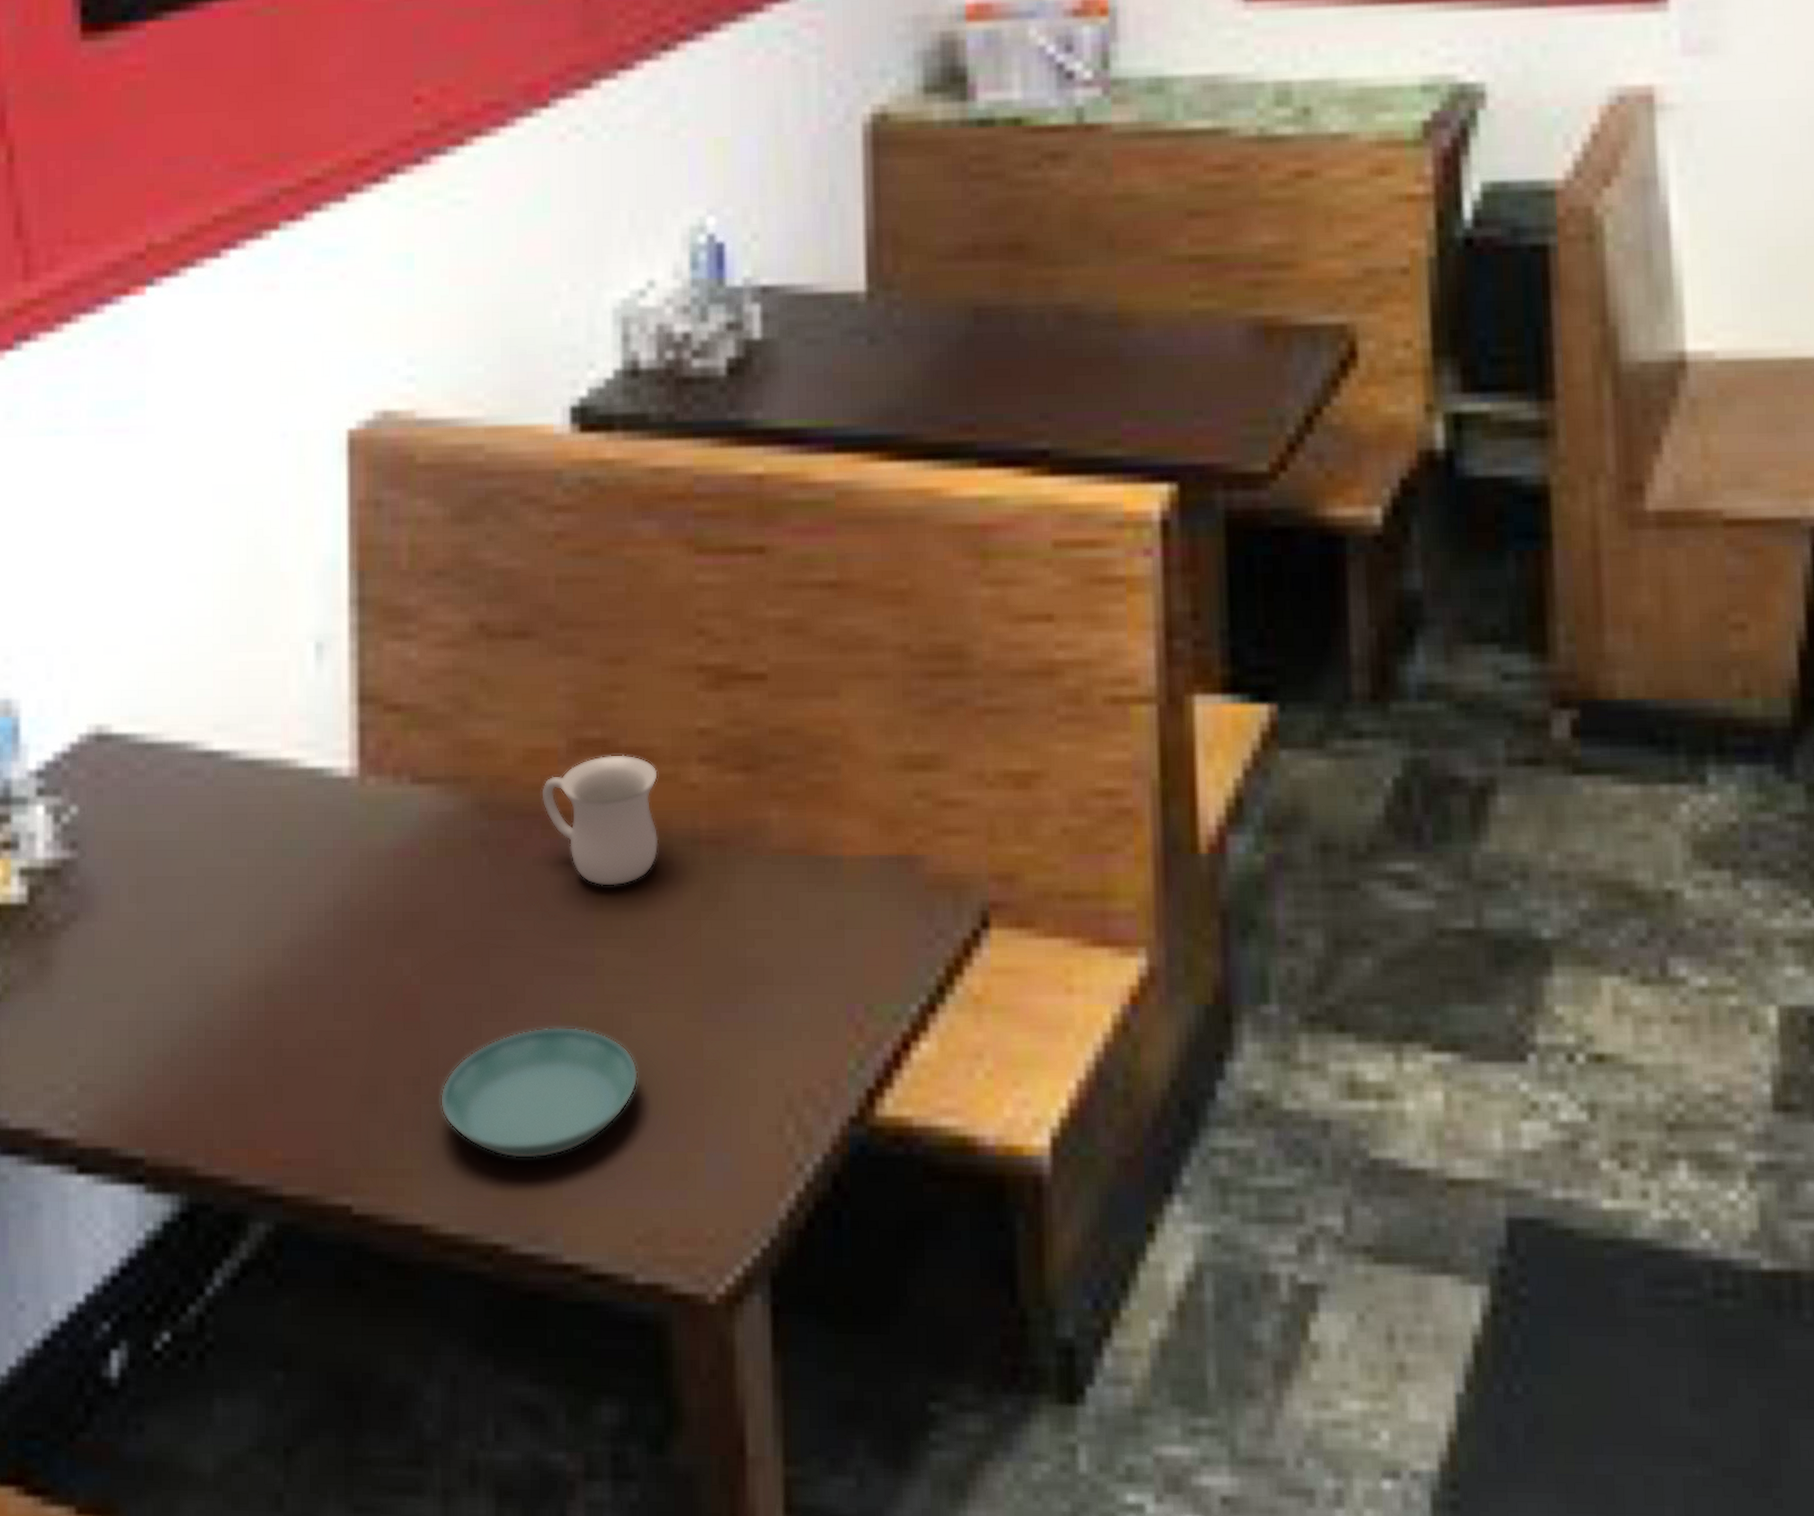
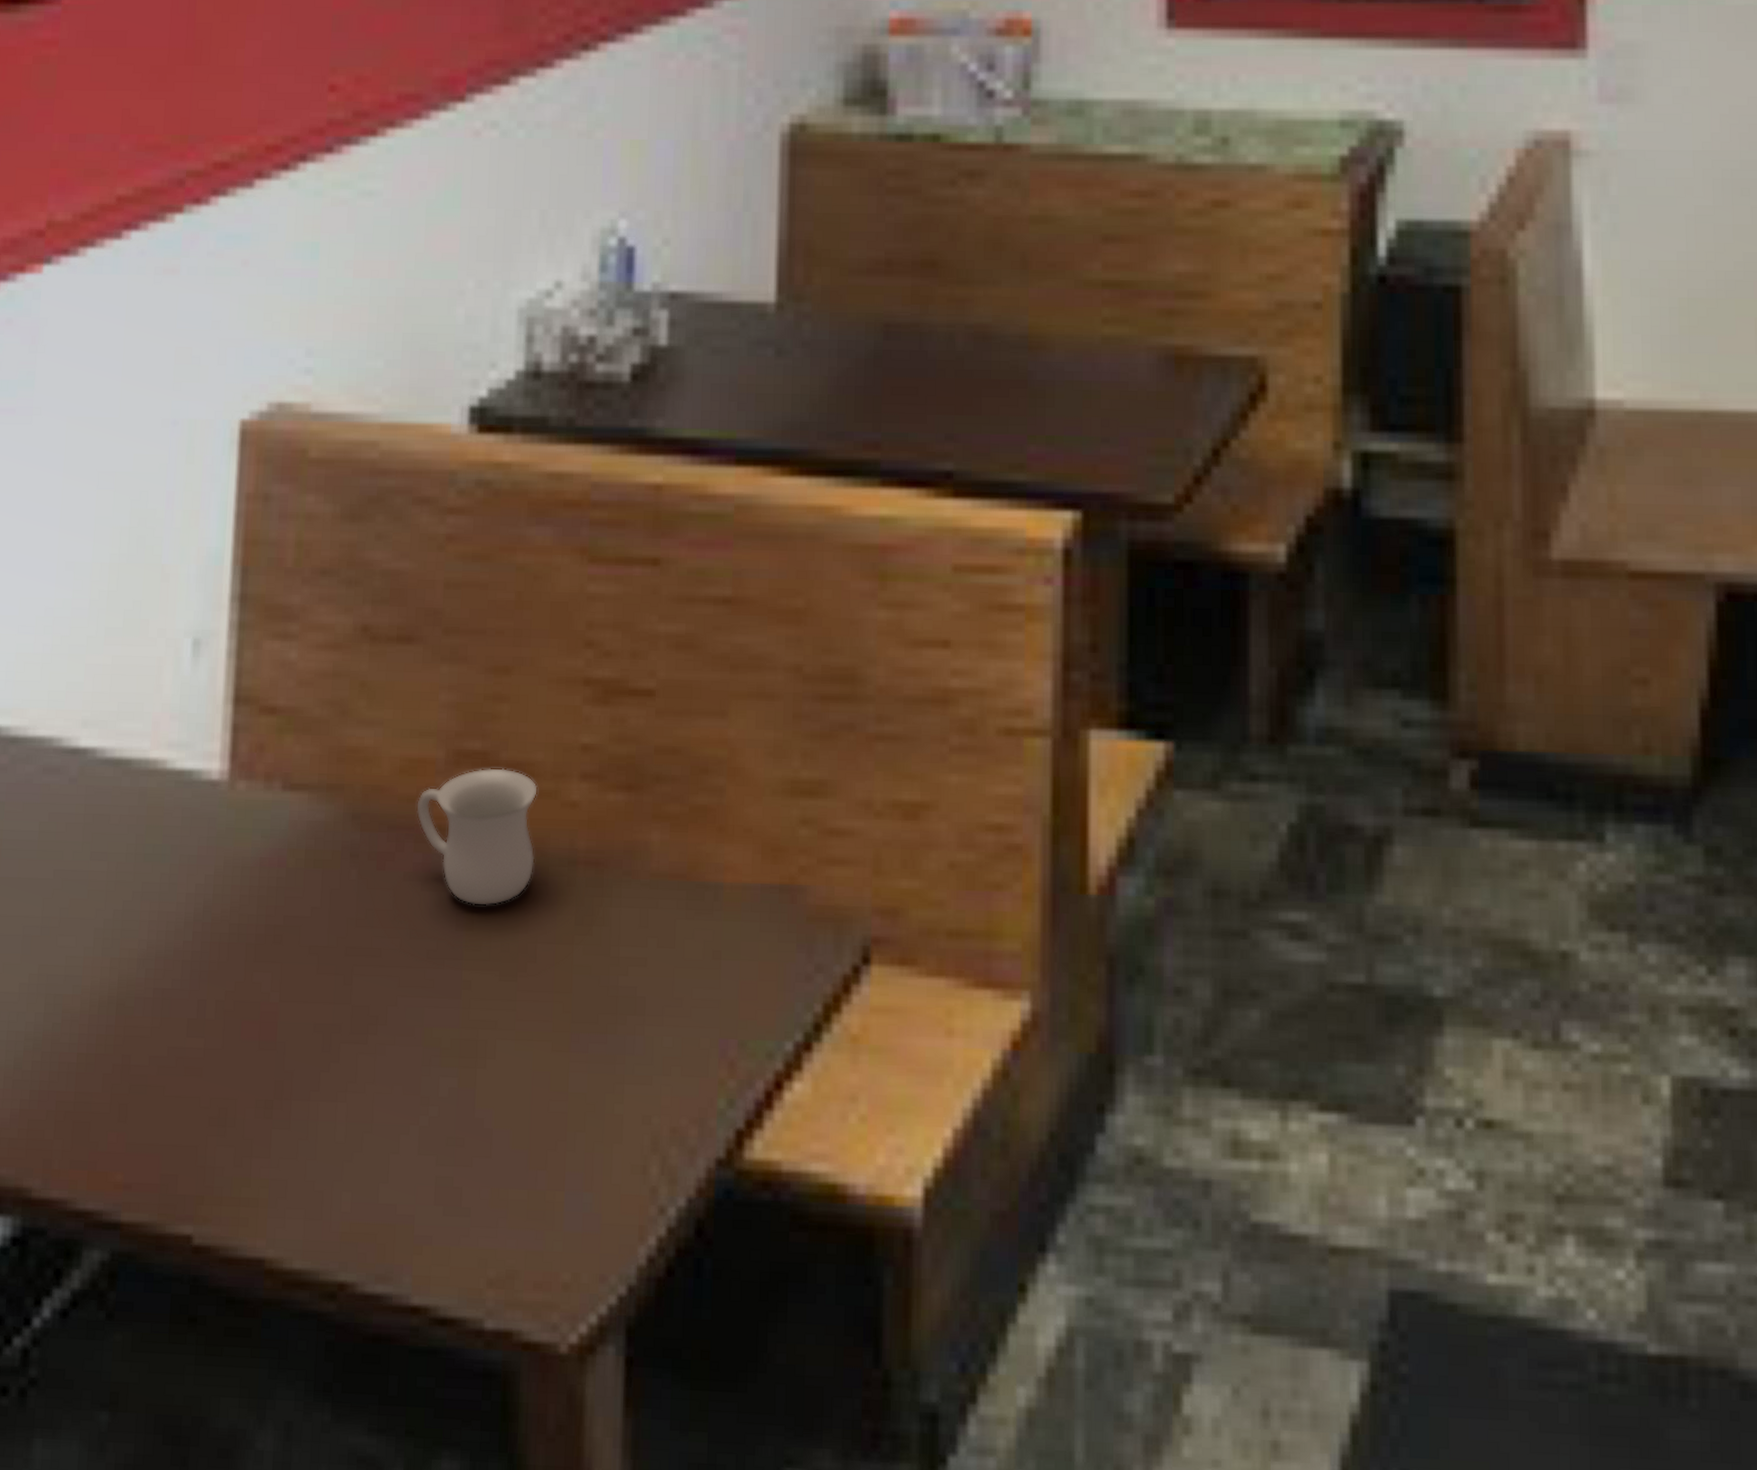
saucer: present [440,1026,639,1159] -> none [291,1051,501,1193]

